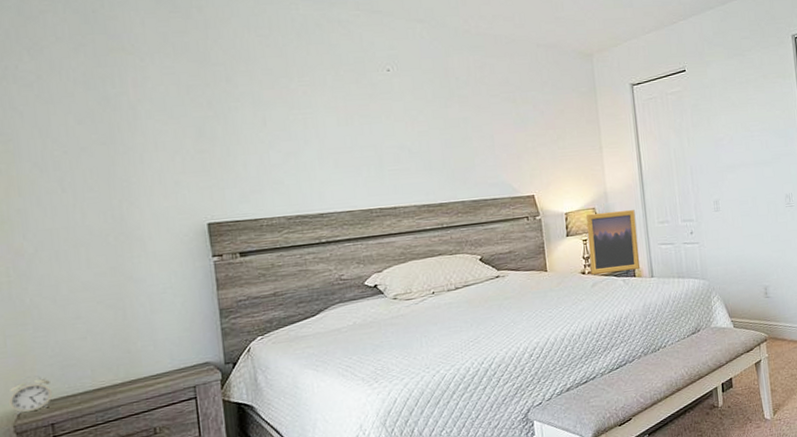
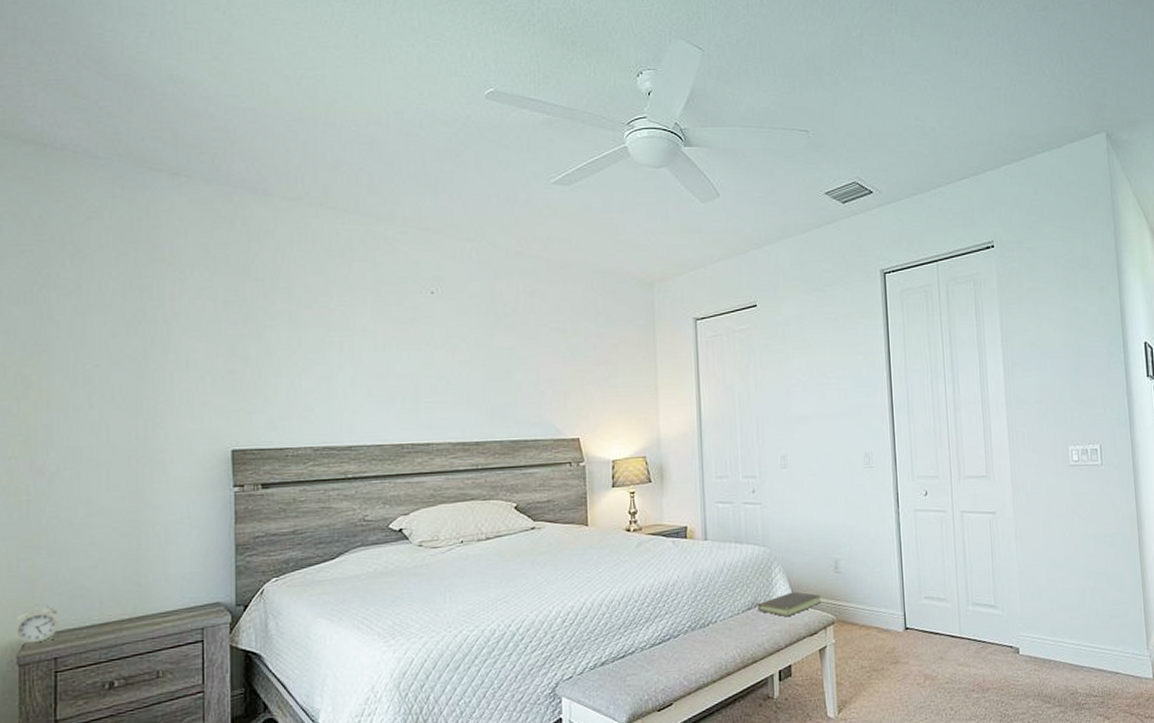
picture frame: present [586,210,641,275] -> none [635,461,693,534]
book: none [698,316,755,338] -> present [755,591,822,617]

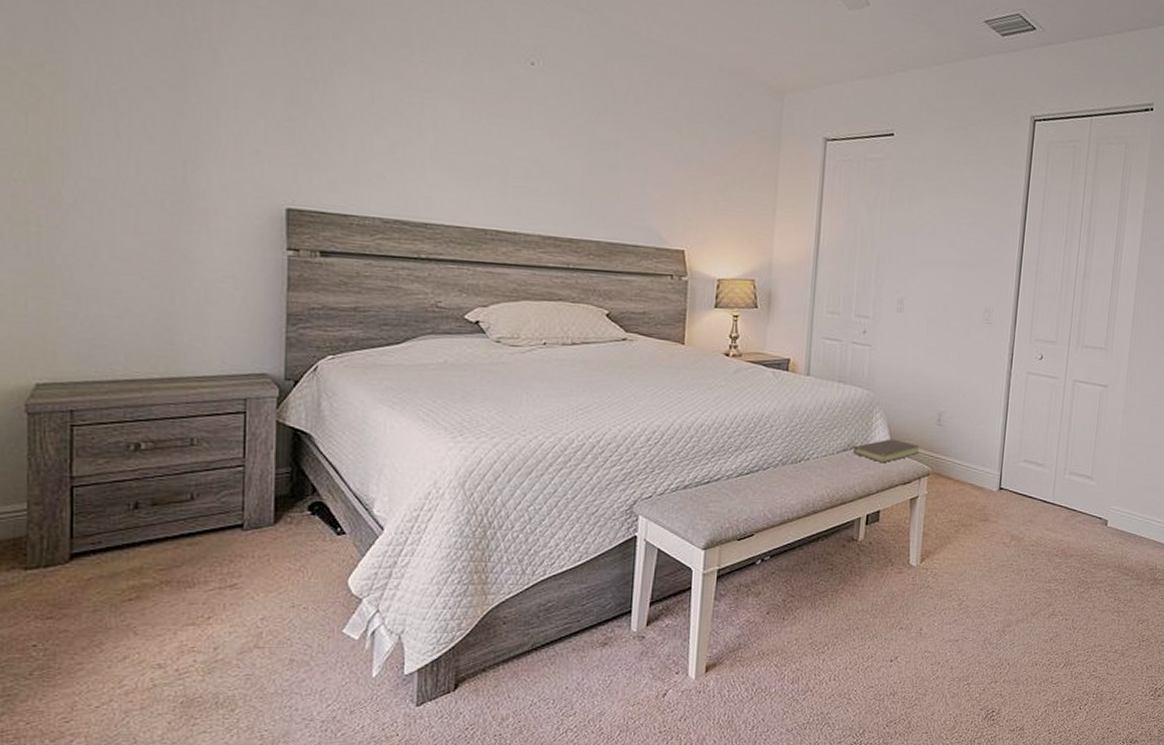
alarm clock: present [15,603,59,646] -> none [23,348,76,393]

